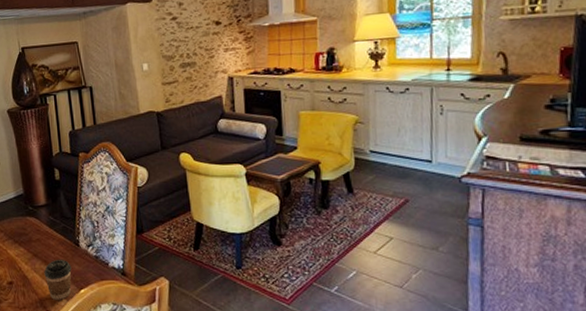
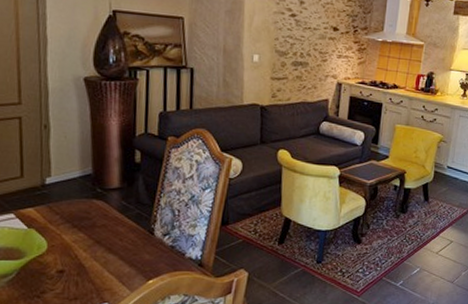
coffee cup: present [44,259,72,300] -> none [106,247,141,291]

